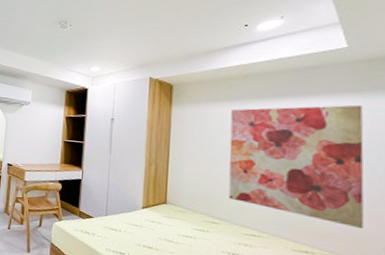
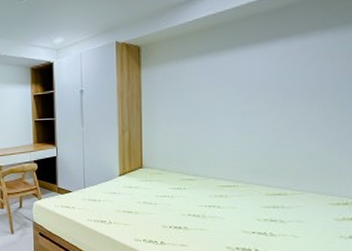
wall art: present [228,104,365,230] -> none [201,41,335,165]

